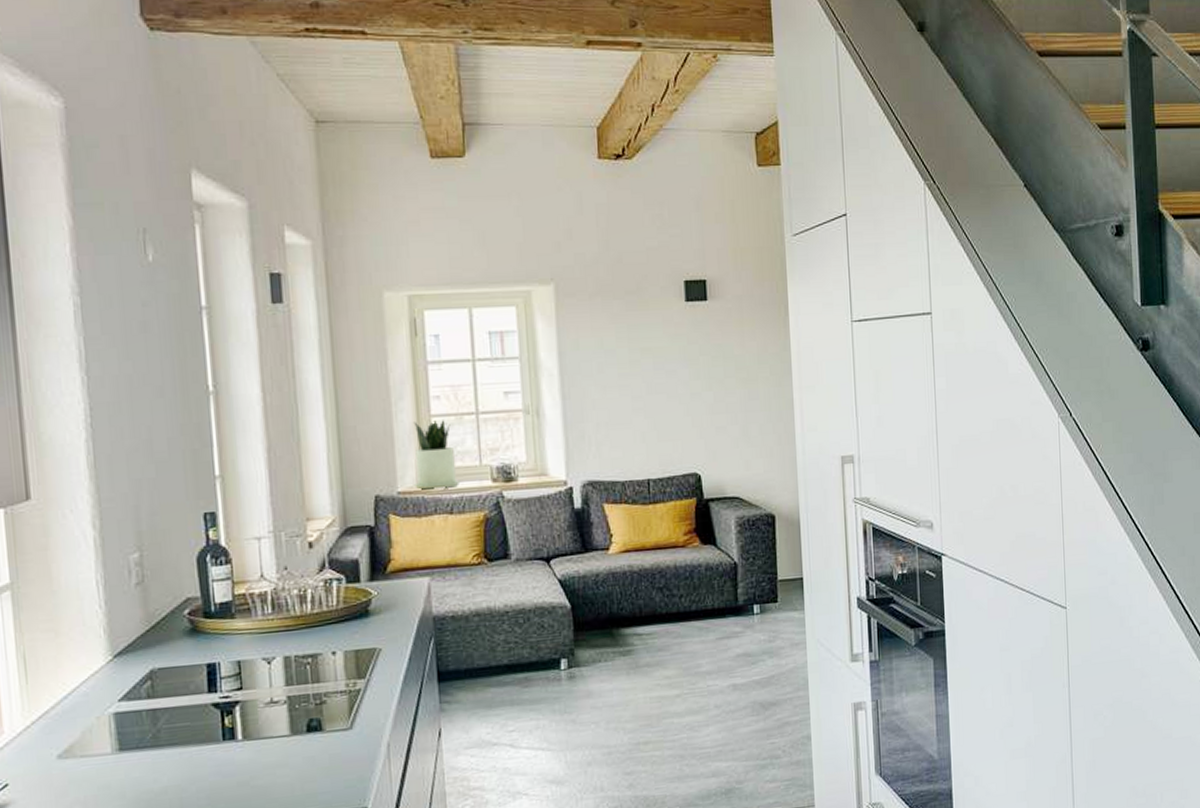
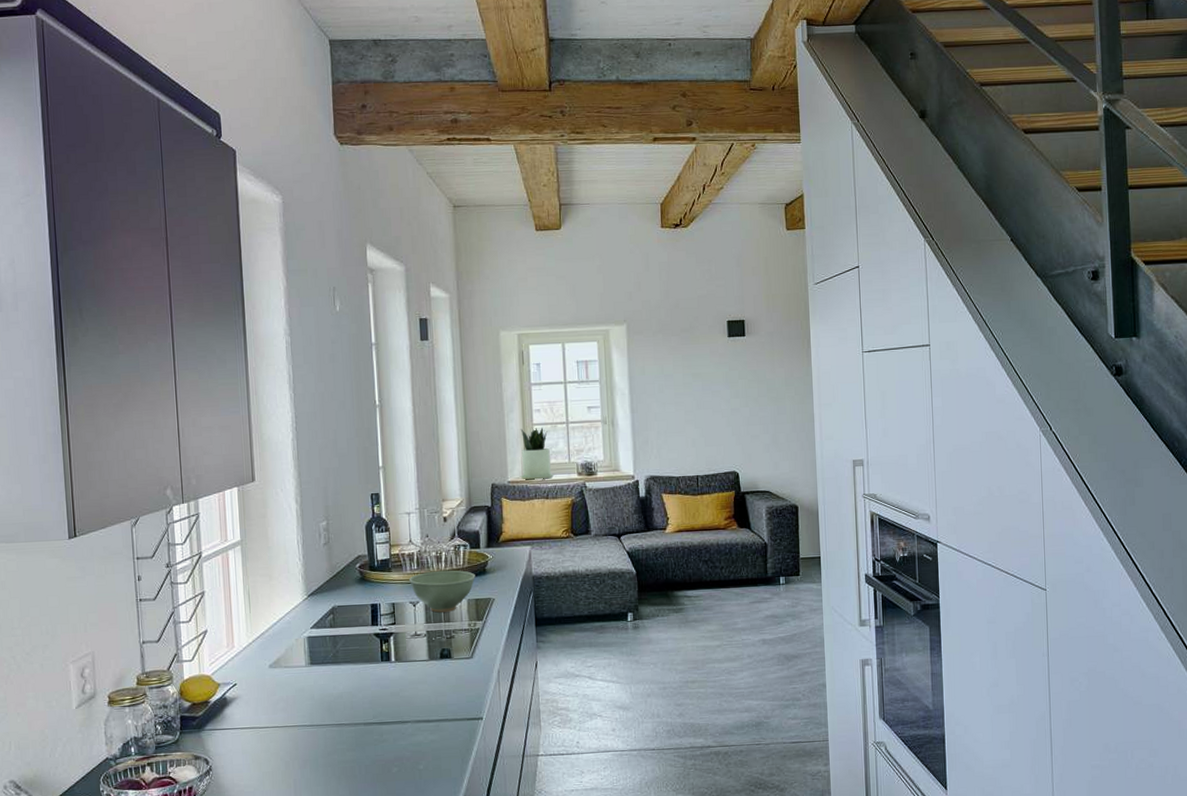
bowl: none [260,612,355,671] -> present [408,570,475,613]

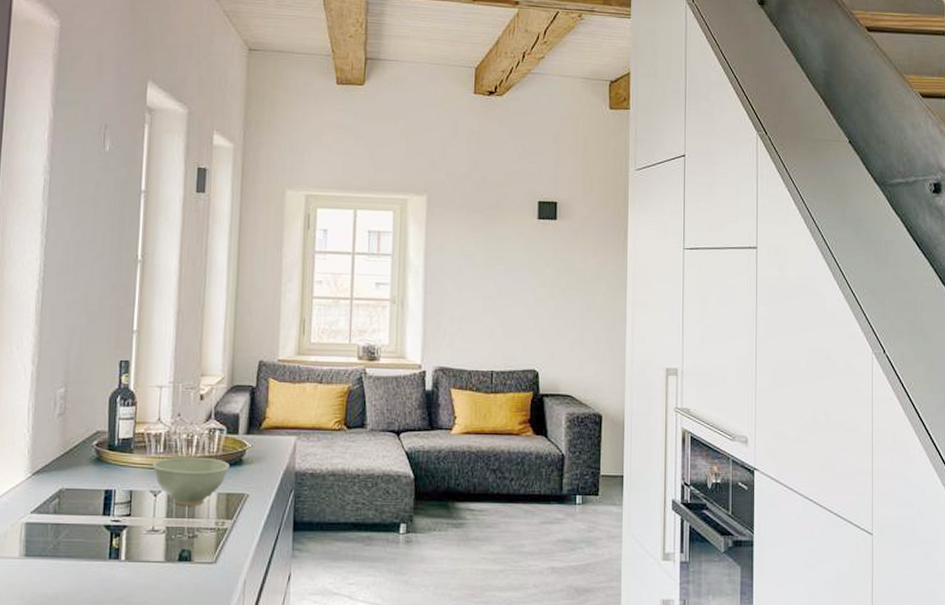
planter: present [520,428,555,480] -> none [293,301,332,361]

